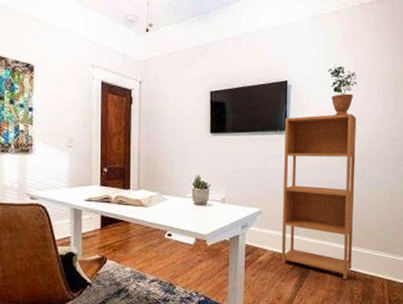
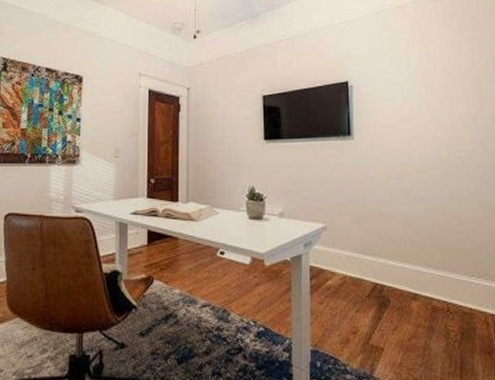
bookcase: present [281,113,357,280] -> none [348,114,443,313]
potted plant: present [327,64,357,116] -> none [394,61,431,118]

